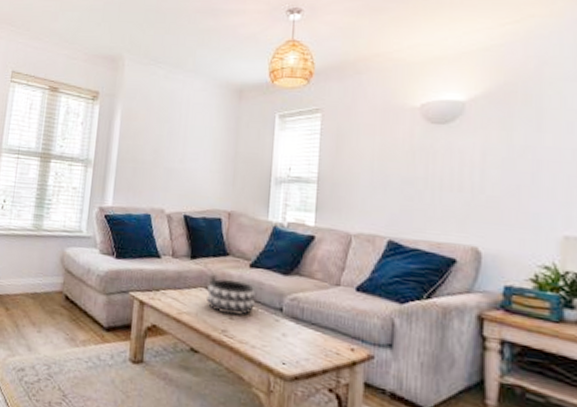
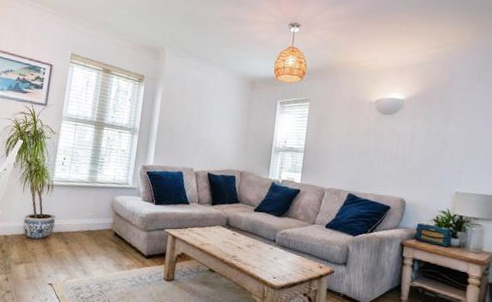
decorative bowl: present [205,279,255,315] -> none [221,220,257,245]

